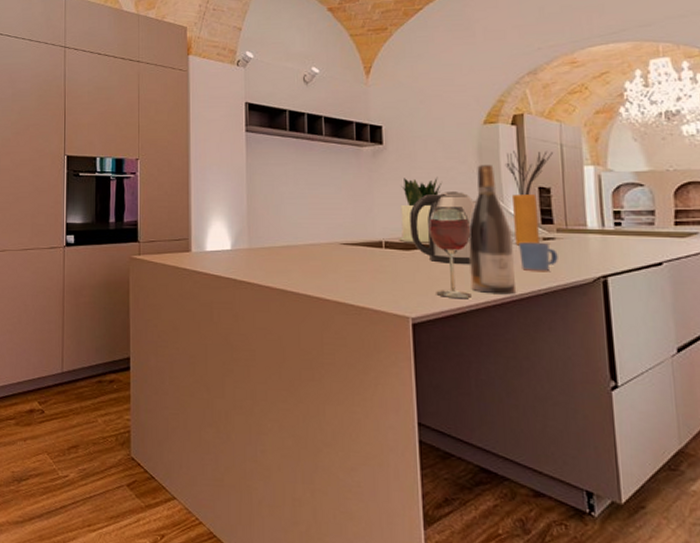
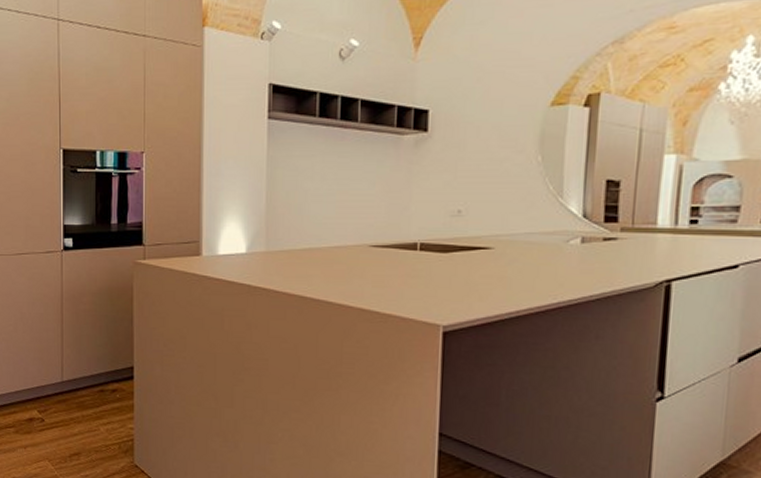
planter: present [397,176,443,244] -> none [435,169,494,246]
kettle: present [410,192,477,265] -> none [450,186,532,269]
wineglass: present [428,207,472,298] -> none [471,204,521,304]
wine bottle: present [468,165,517,295] -> none [513,155,568,301]
vase: present [504,151,553,246] -> none [569,137,629,247]
mug: present [519,242,558,272] -> none [573,242,618,276]

